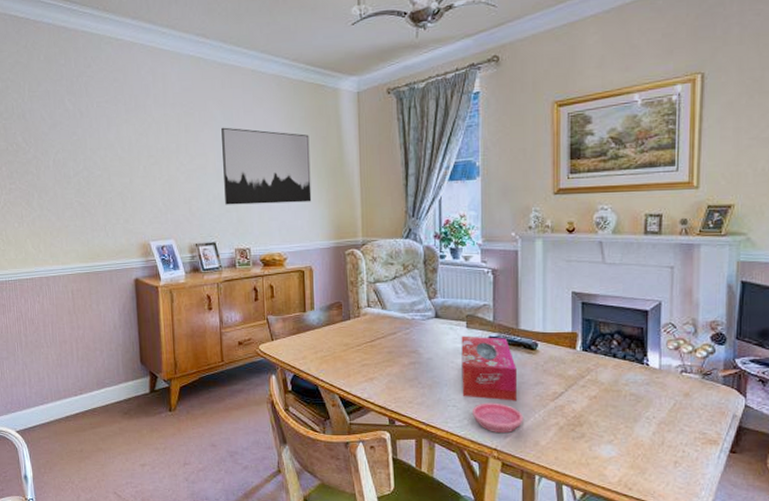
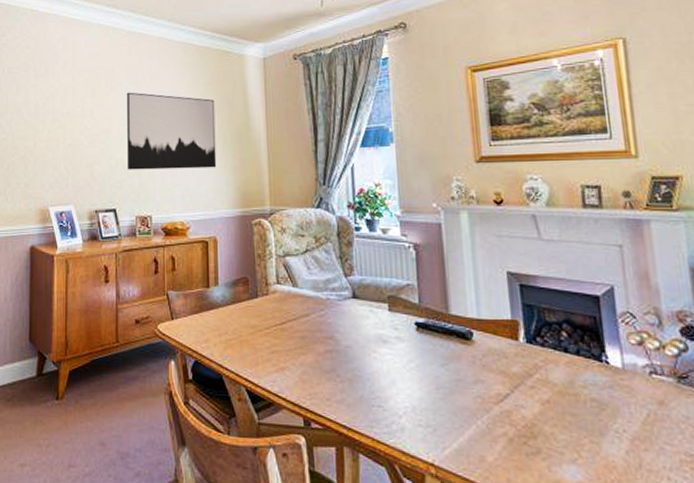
tissue box: present [461,336,517,401] -> none [383,320,453,403]
saucer: present [471,402,523,434] -> none [400,403,464,445]

